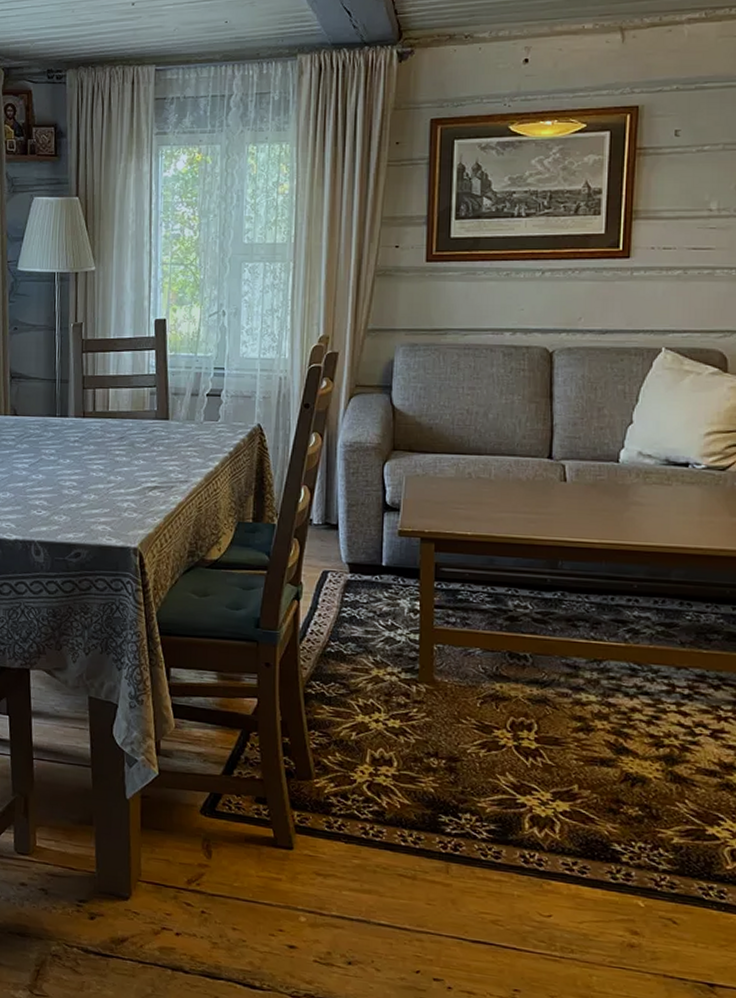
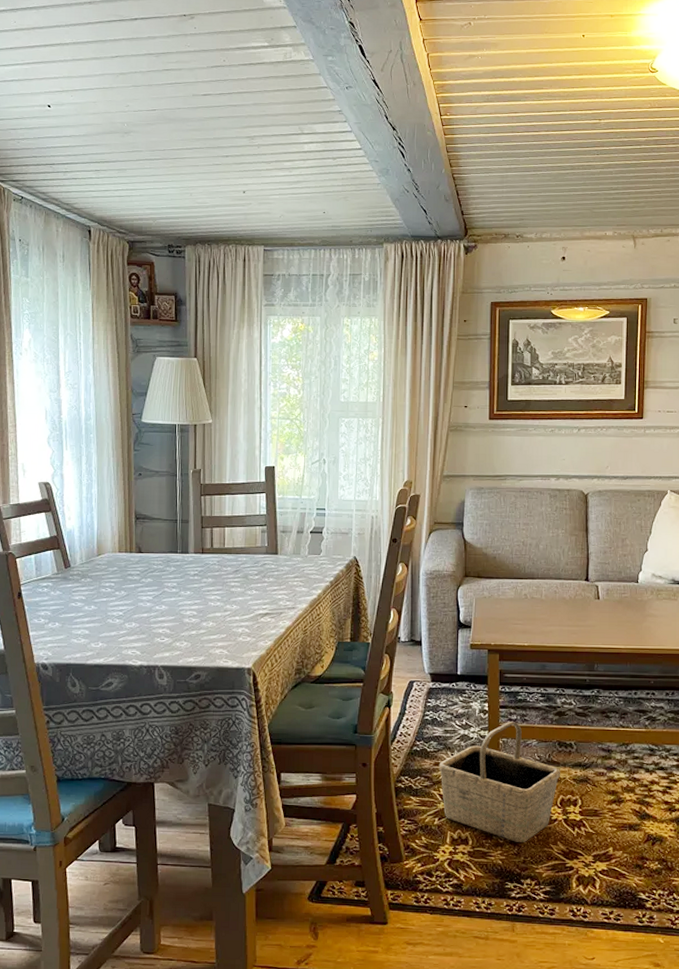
basket: none [357,625,511,770] -> present [439,722,560,842]

